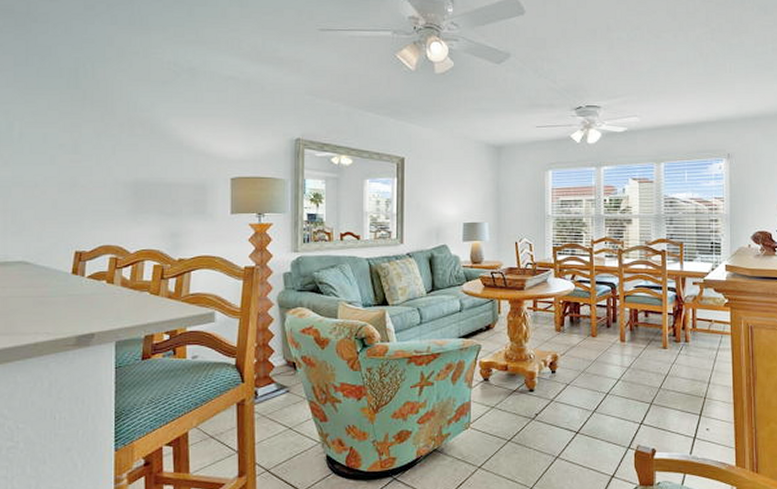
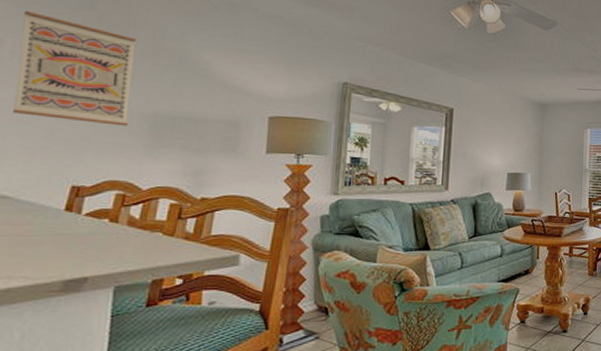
wall art: none [25,94,115,195] -> present [13,10,137,126]

